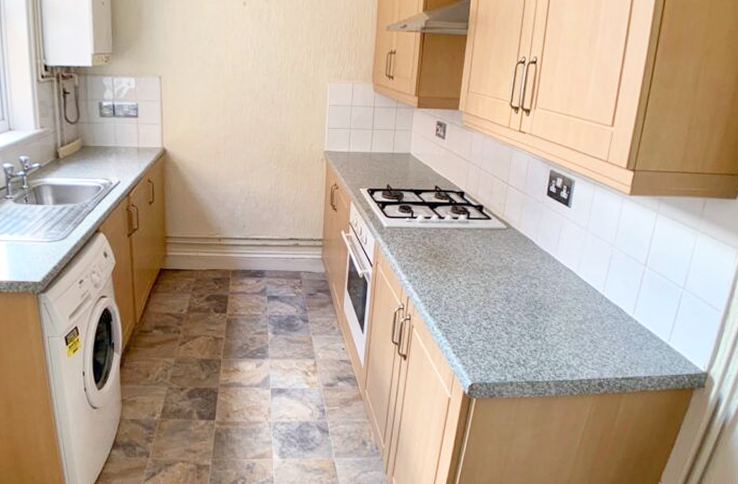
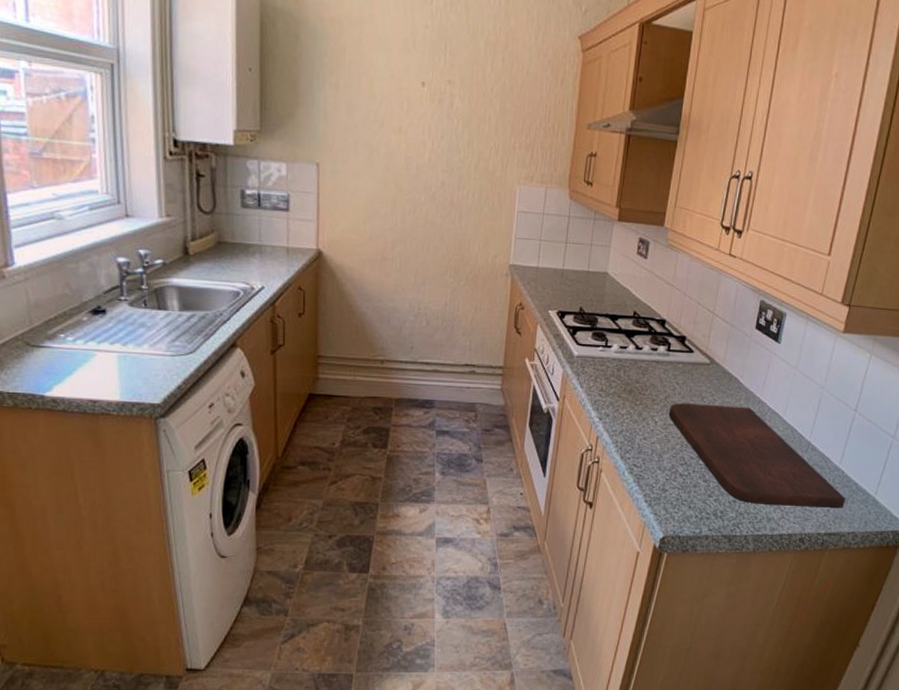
cutting board: none [471,265,641,354] -> present [668,403,846,508]

